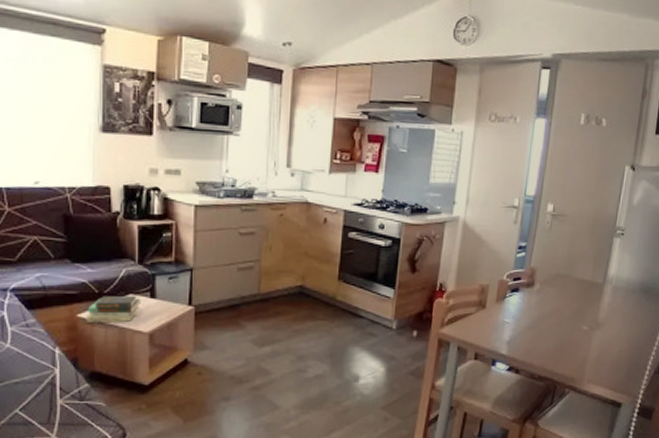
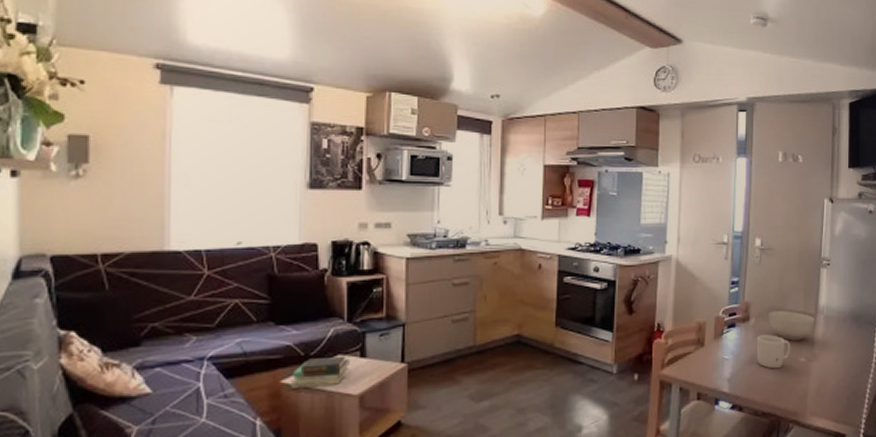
mug: none [537,301,575,335] -> present [756,335,791,369]
bowl: none [553,277,602,309] -> present [769,310,815,341]

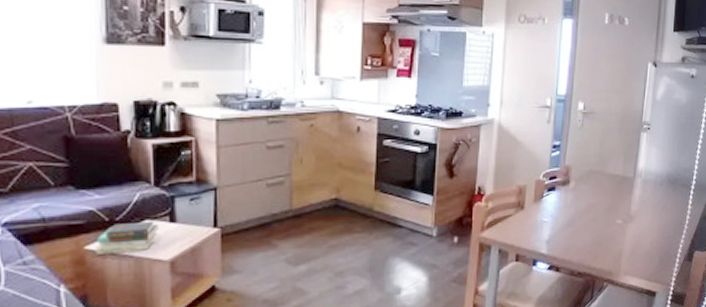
mug: present [756,335,791,369] -> none [574,198,609,231]
bowl: present [769,310,815,341] -> none [588,173,633,204]

